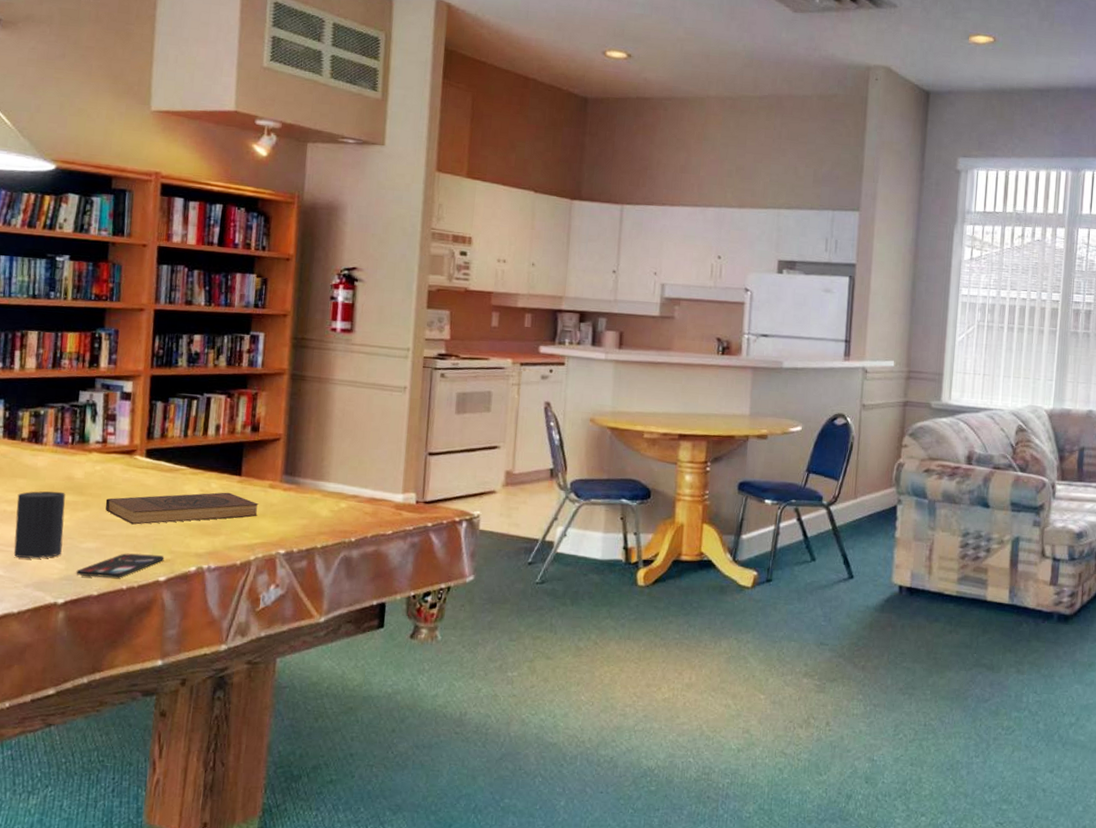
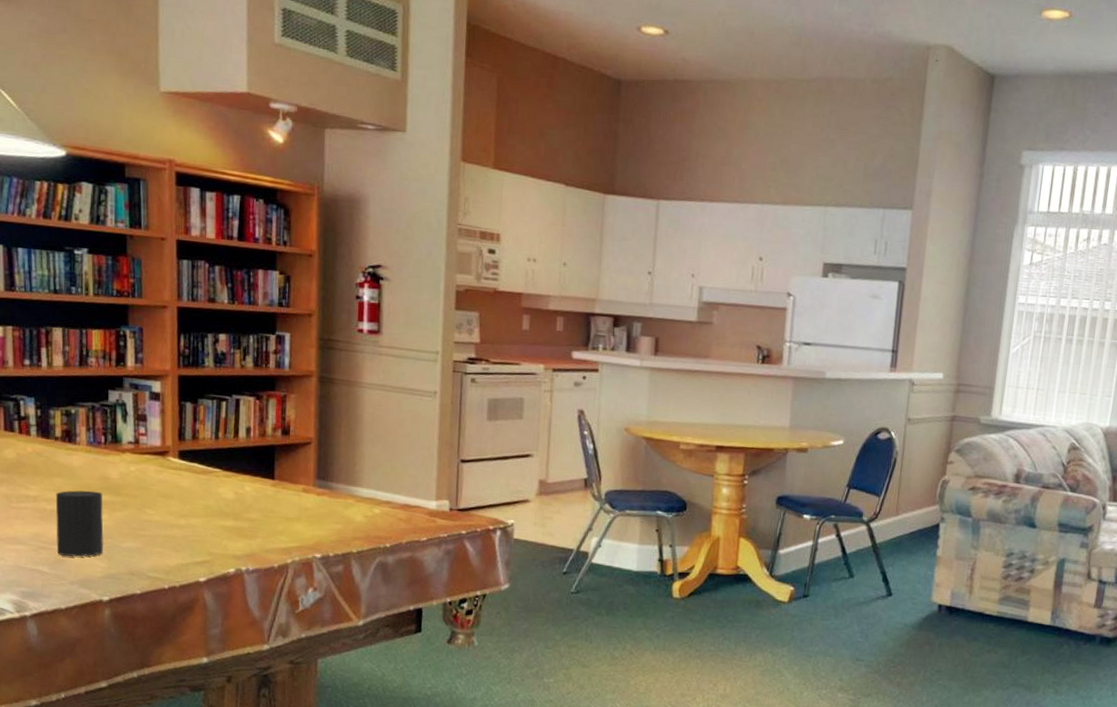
smartphone: present [76,553,165,578] -> none [118,553,204,578]
book: present [105,492,259,525] -> none [142,495,293,526]

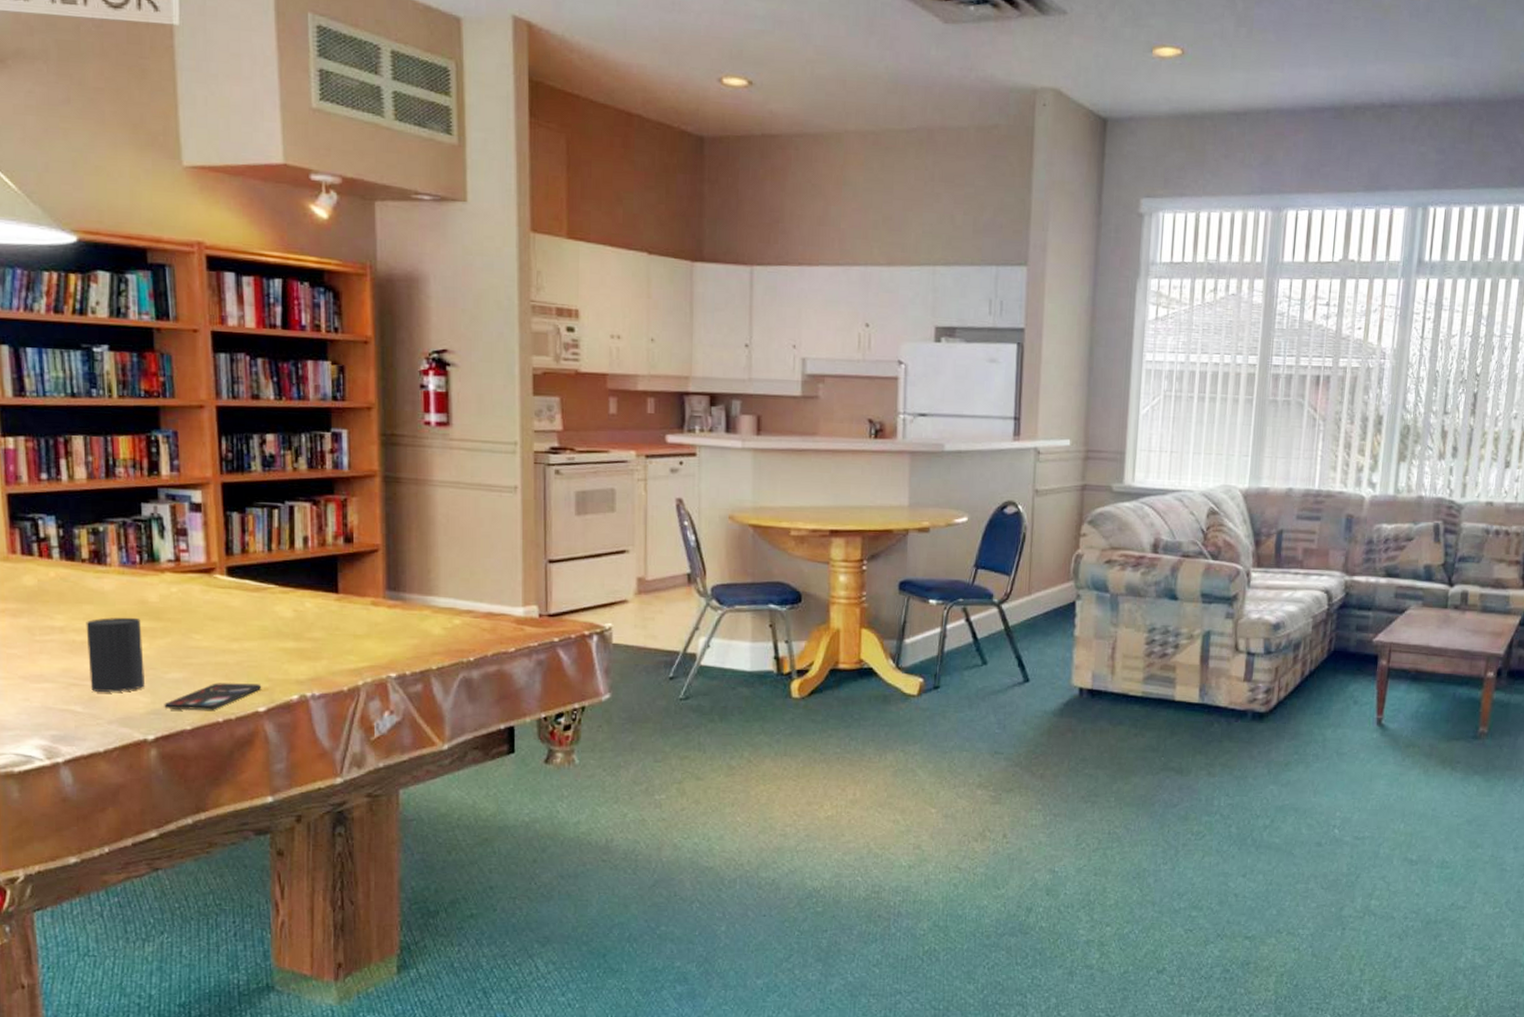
smartphone: none [118,553,204,578] -> present [164,683,262,710]

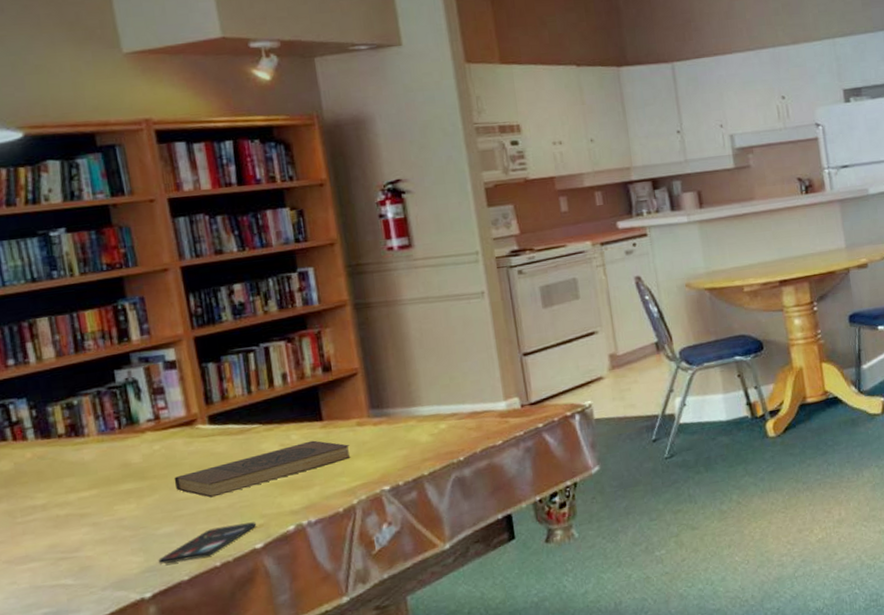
cup: present [86,617,145,692] -> none [68,481,136,562]
book: none [187,611,361,651] -> present [174,440,351,498]

